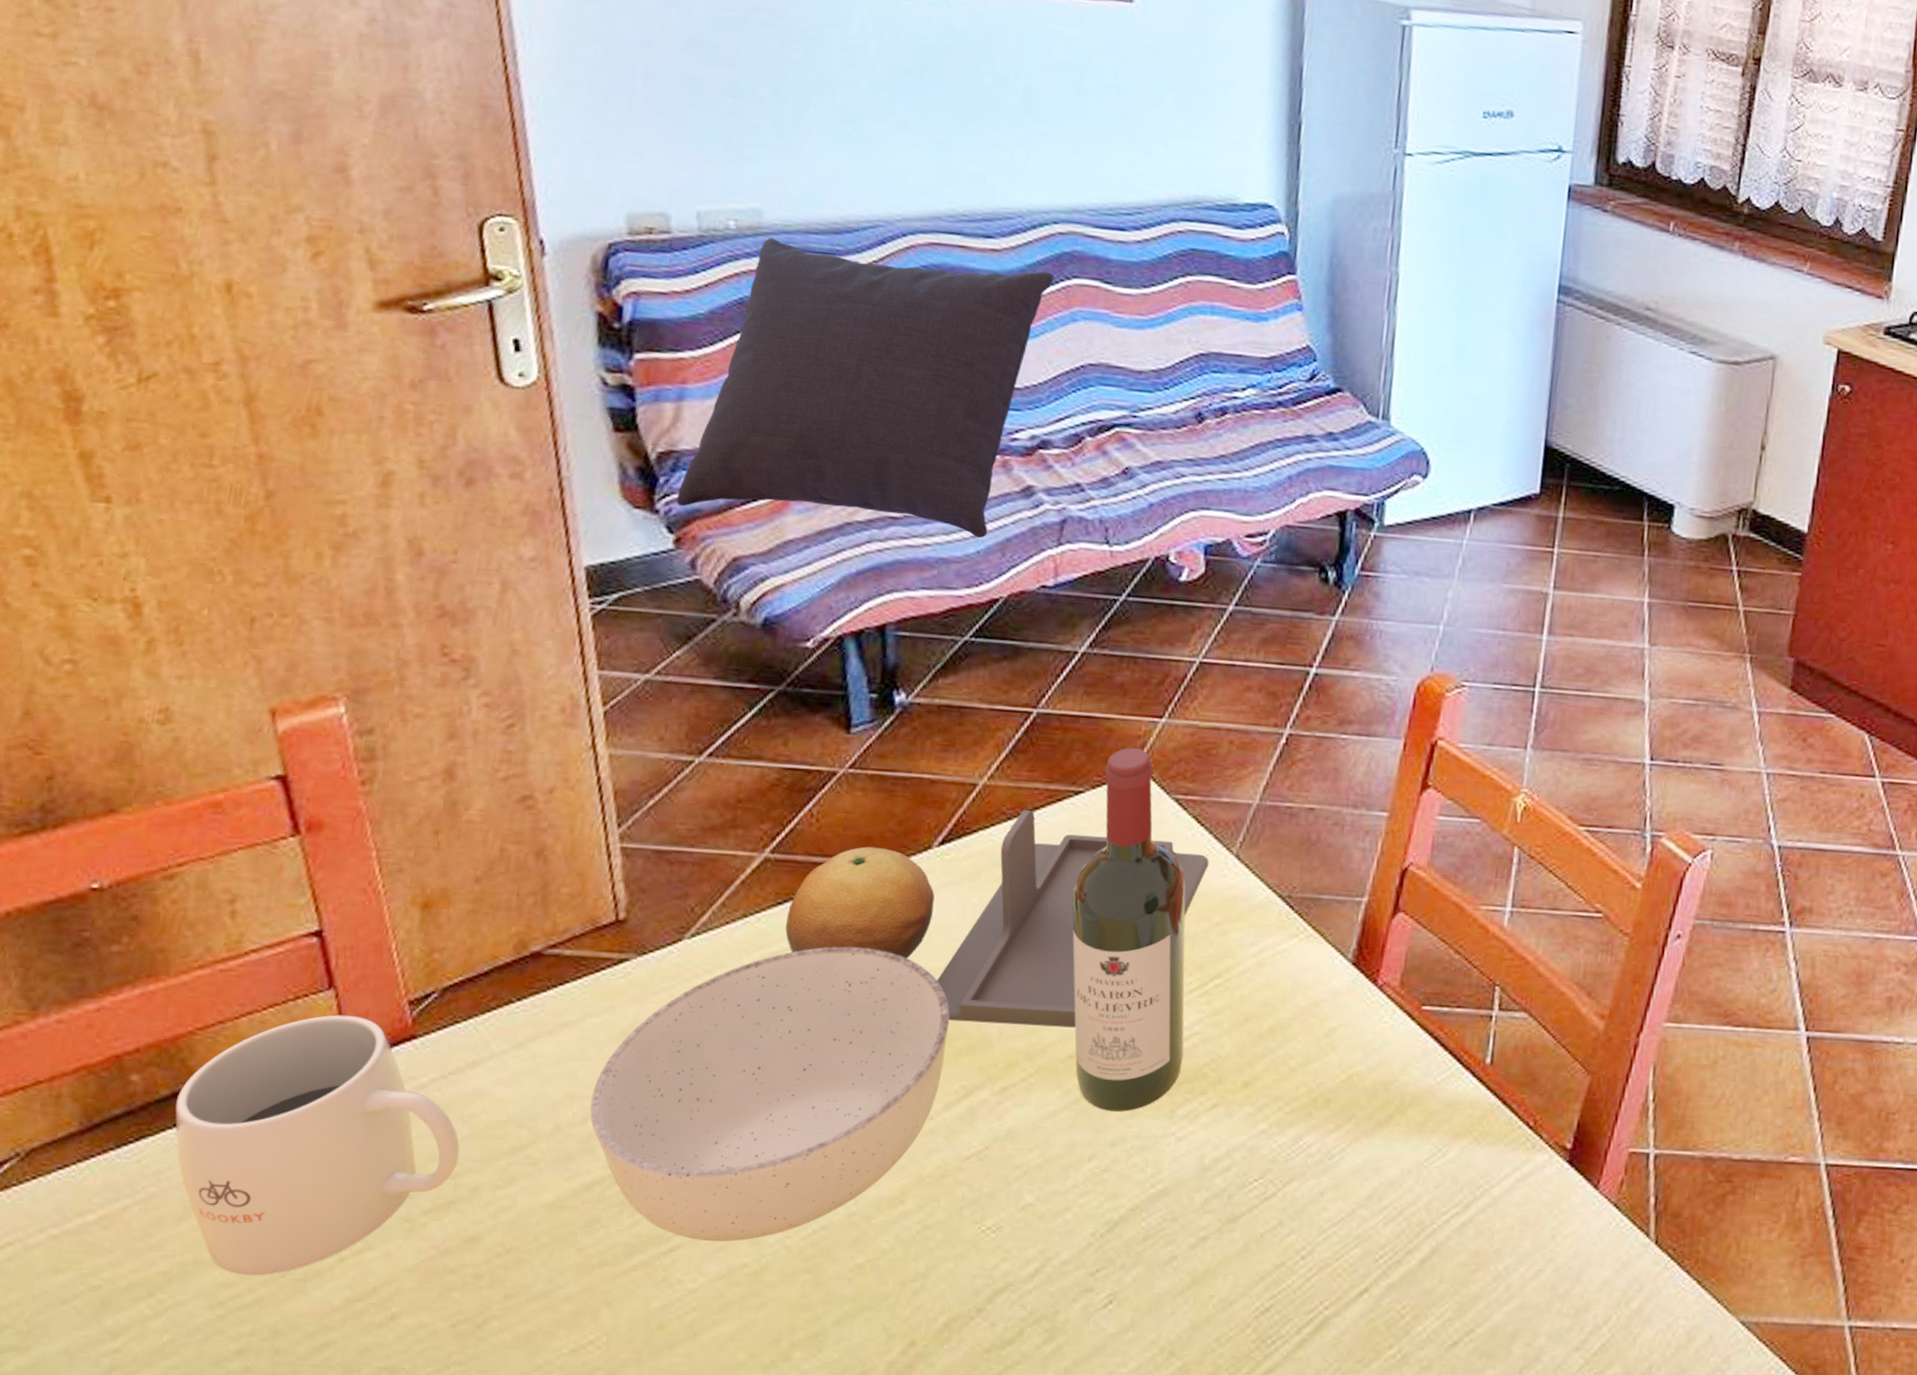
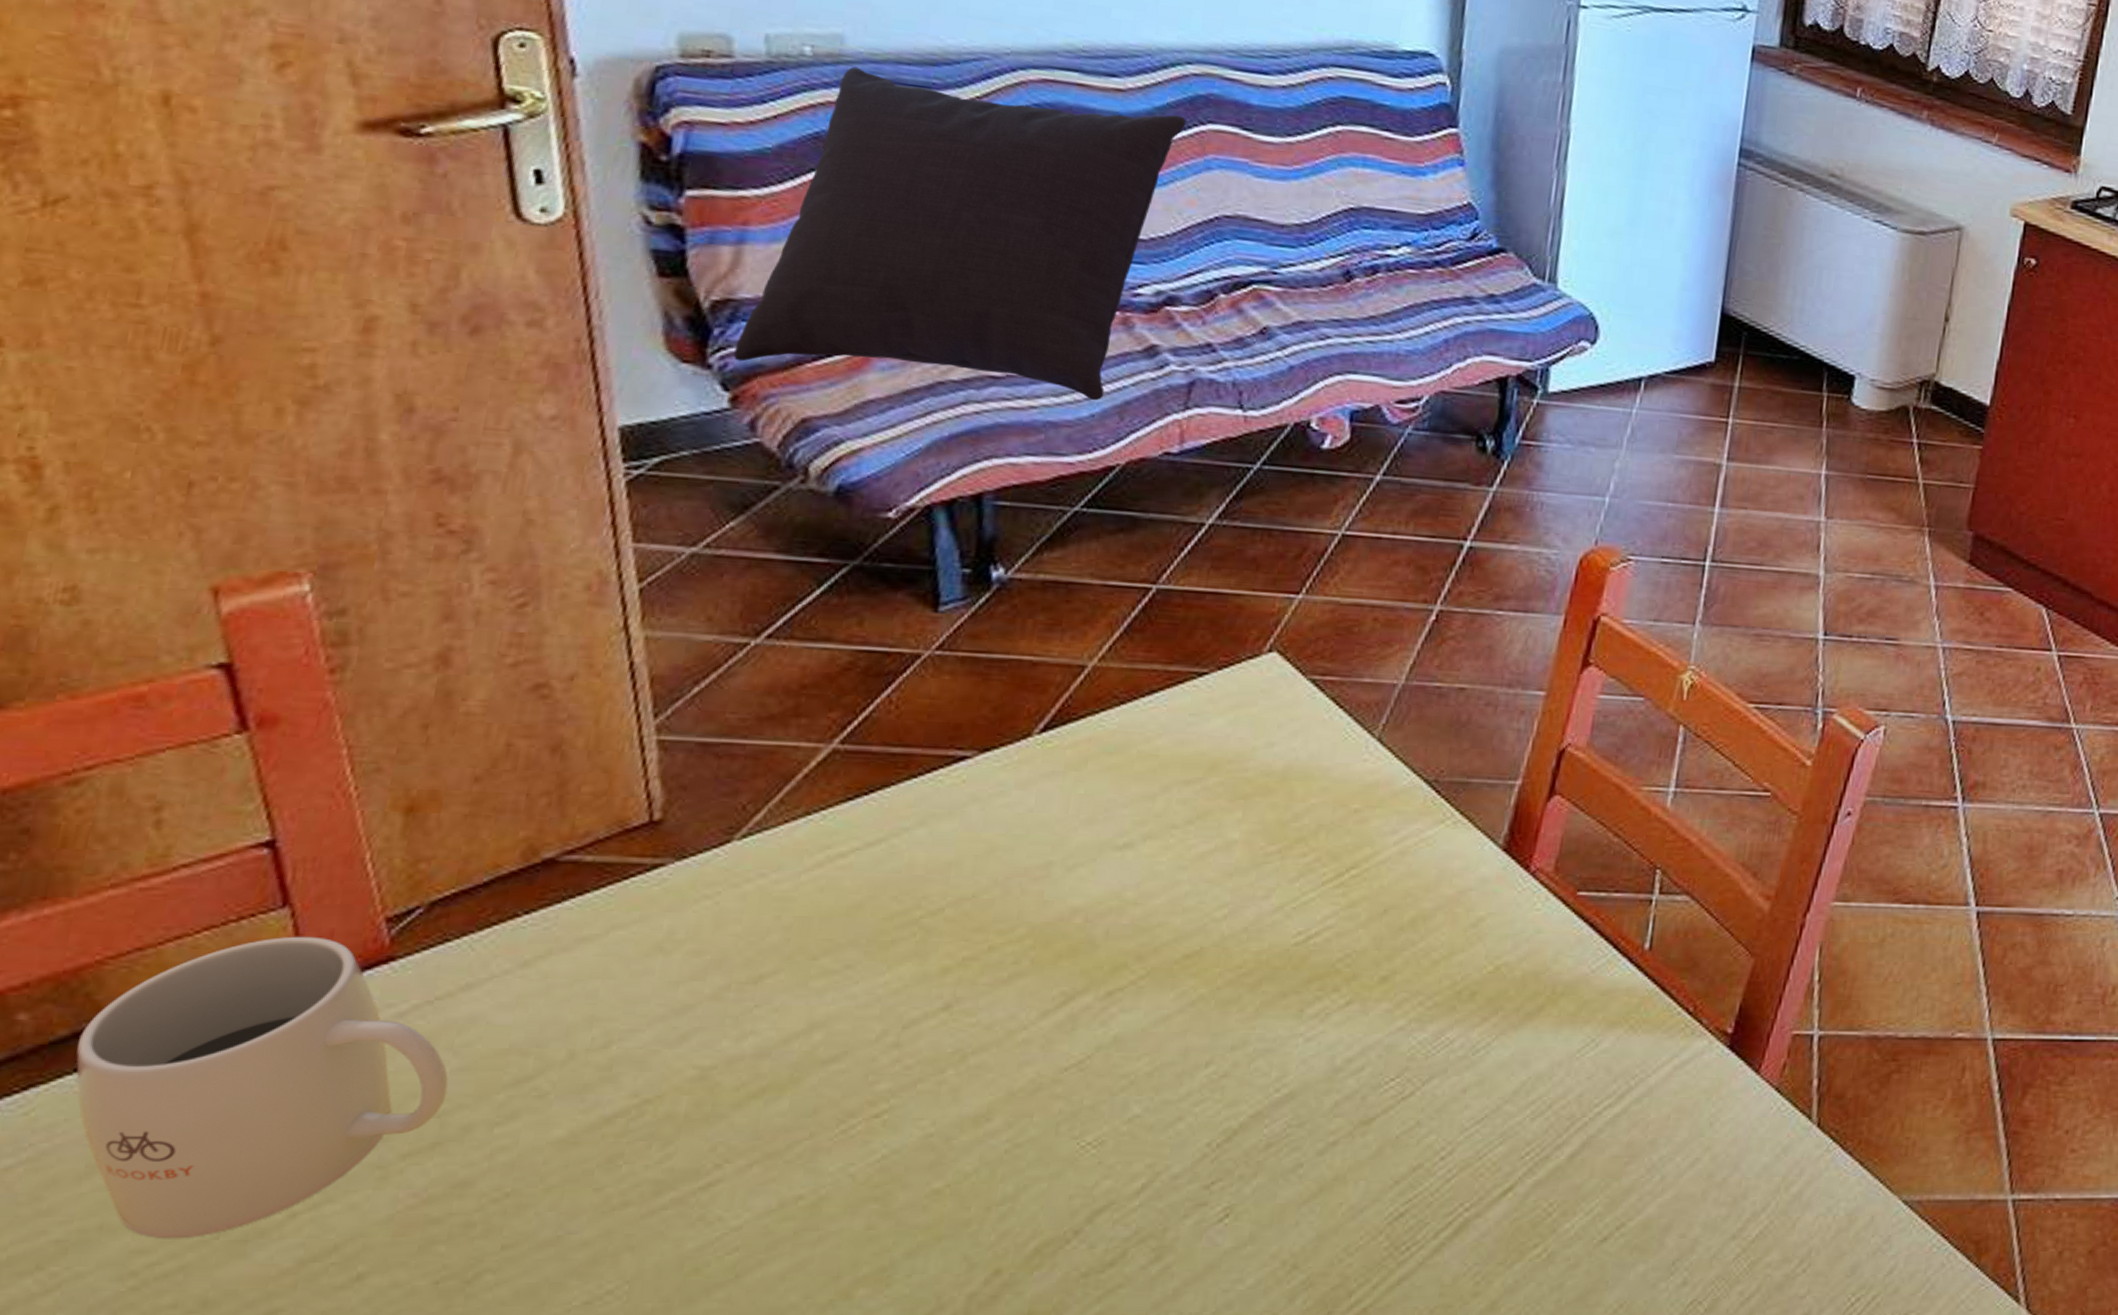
bowl: present [589,946,950,1242] -> none [612,844,1049,1174]
fruit: present [785,846,935,959] -> none [856,735,1034,857]
napkin holder: present [937,810,1209,1028] -> none [1034,693,1348,925]
wine bottle: present [1072,748,1186,1112] -> none [1192,626,1321,1014]

